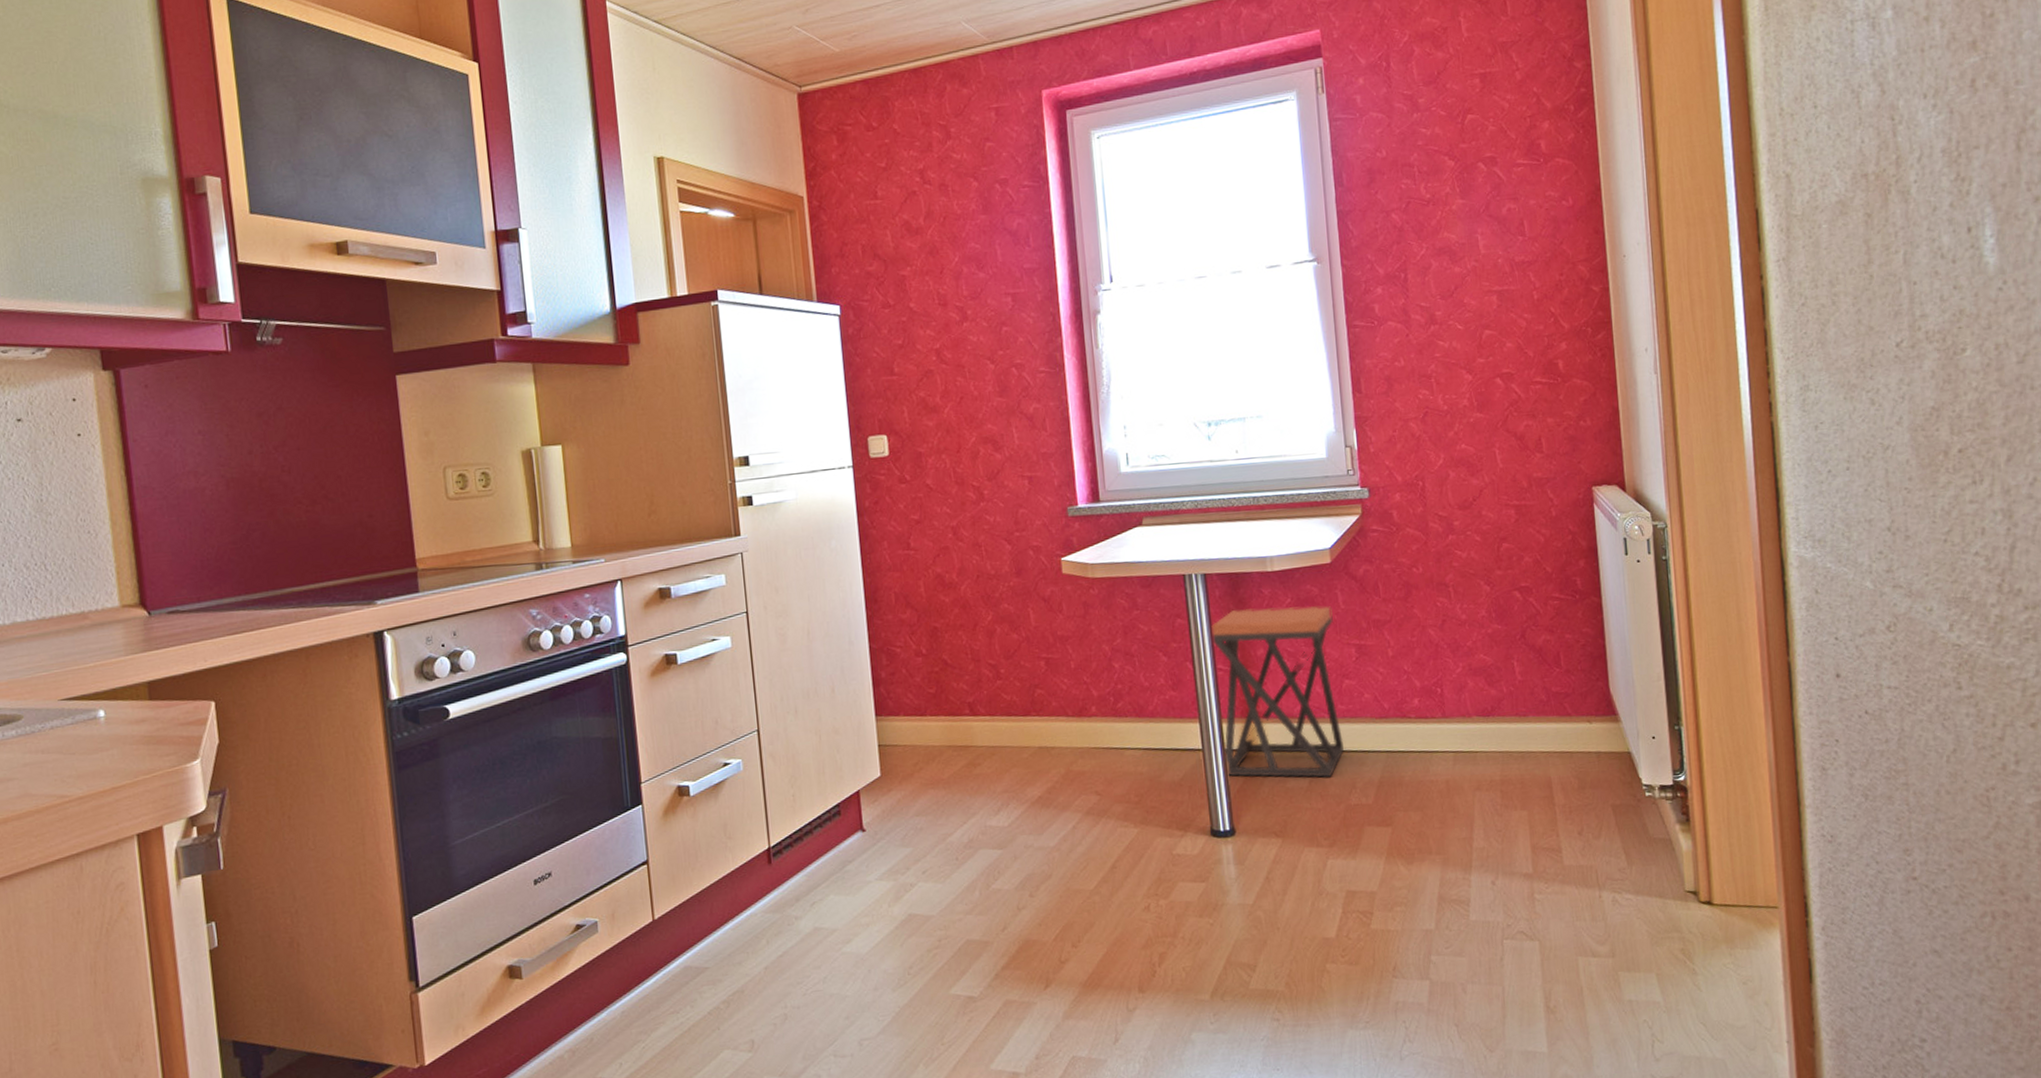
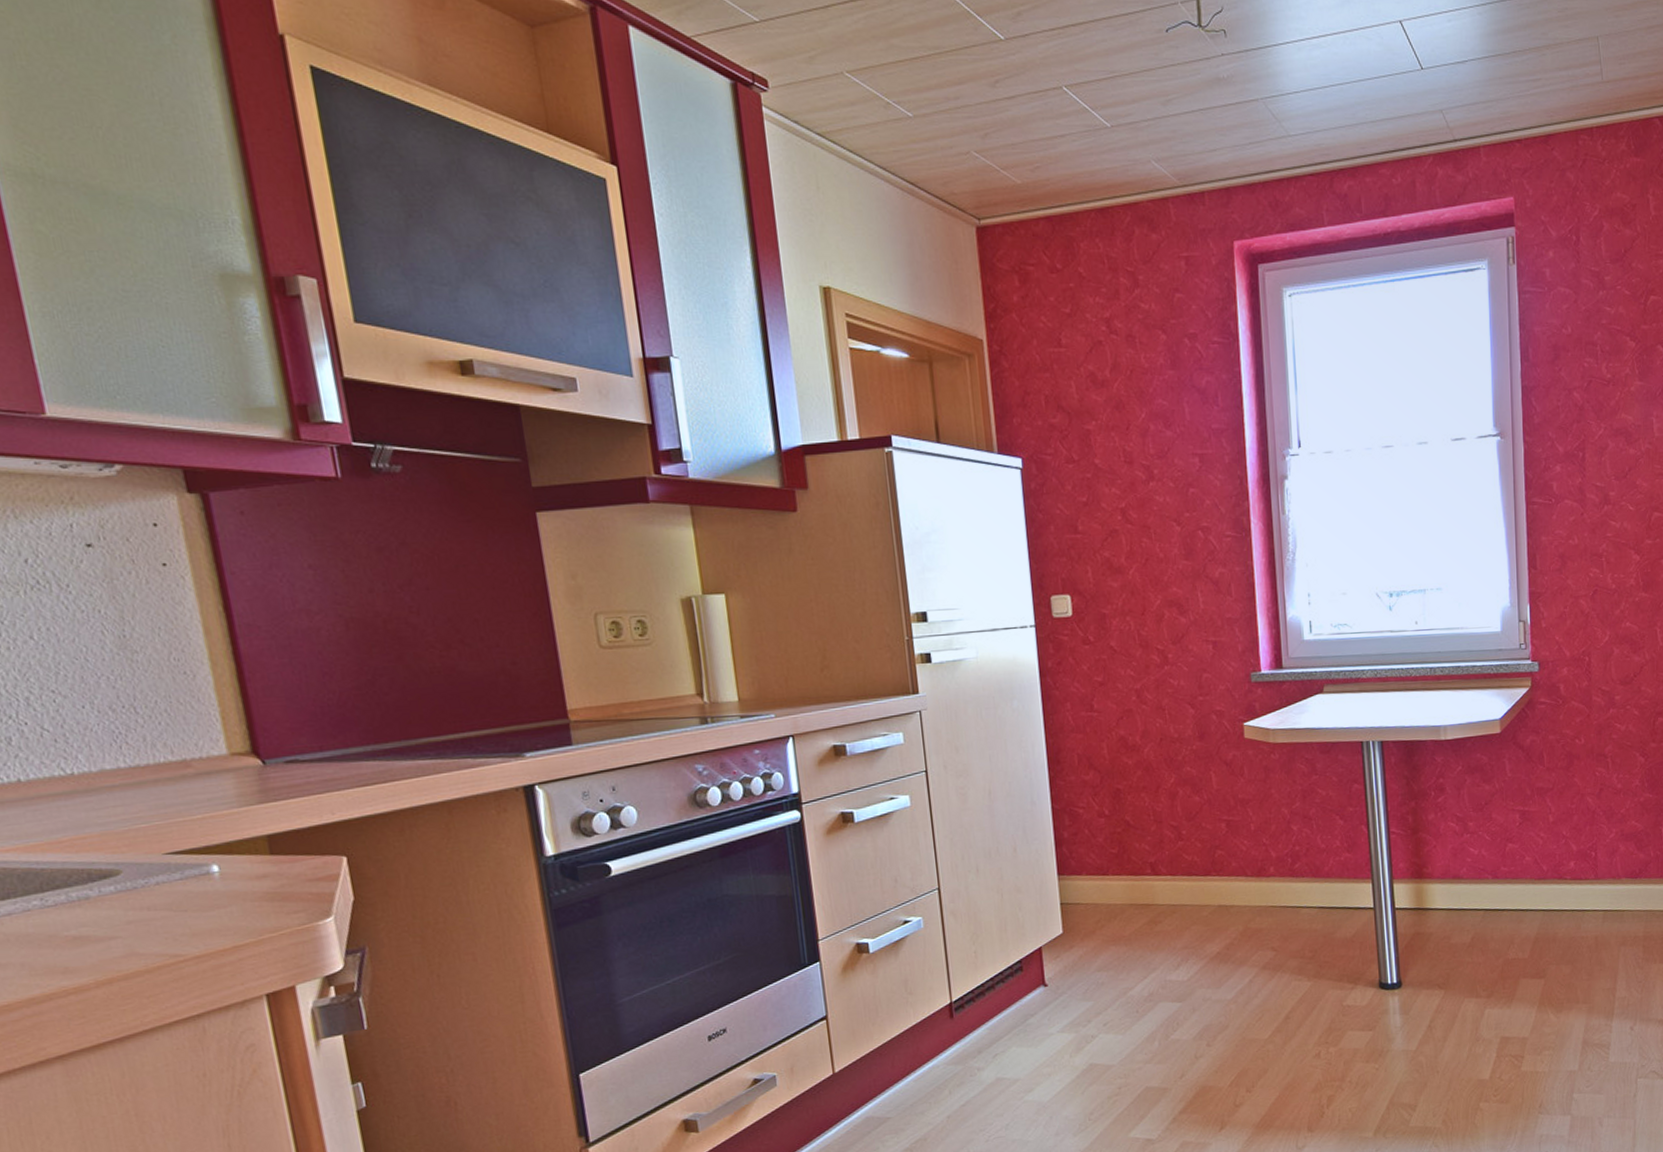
stool: present [1211,605,1344,778] -> none [1386,773,1504,934]

